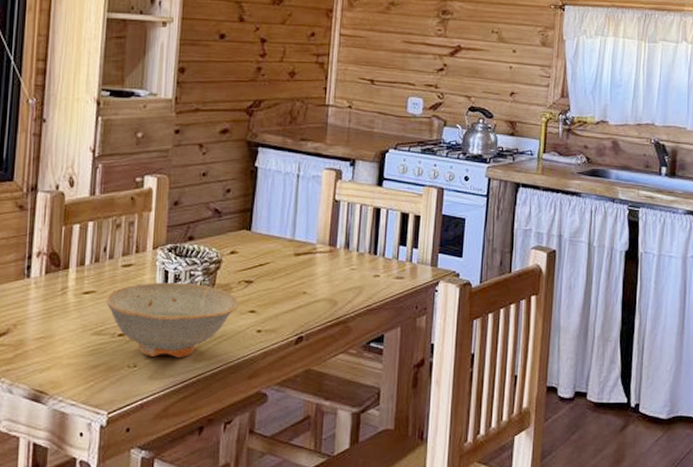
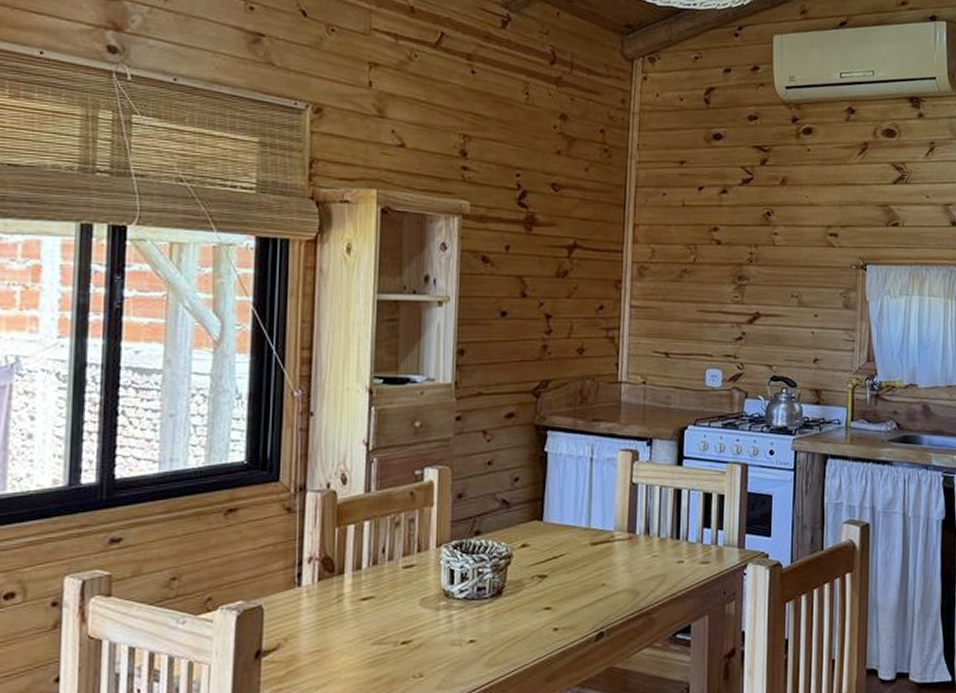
dish: present [106,282,239,358] -> none [387,581,533,664]

